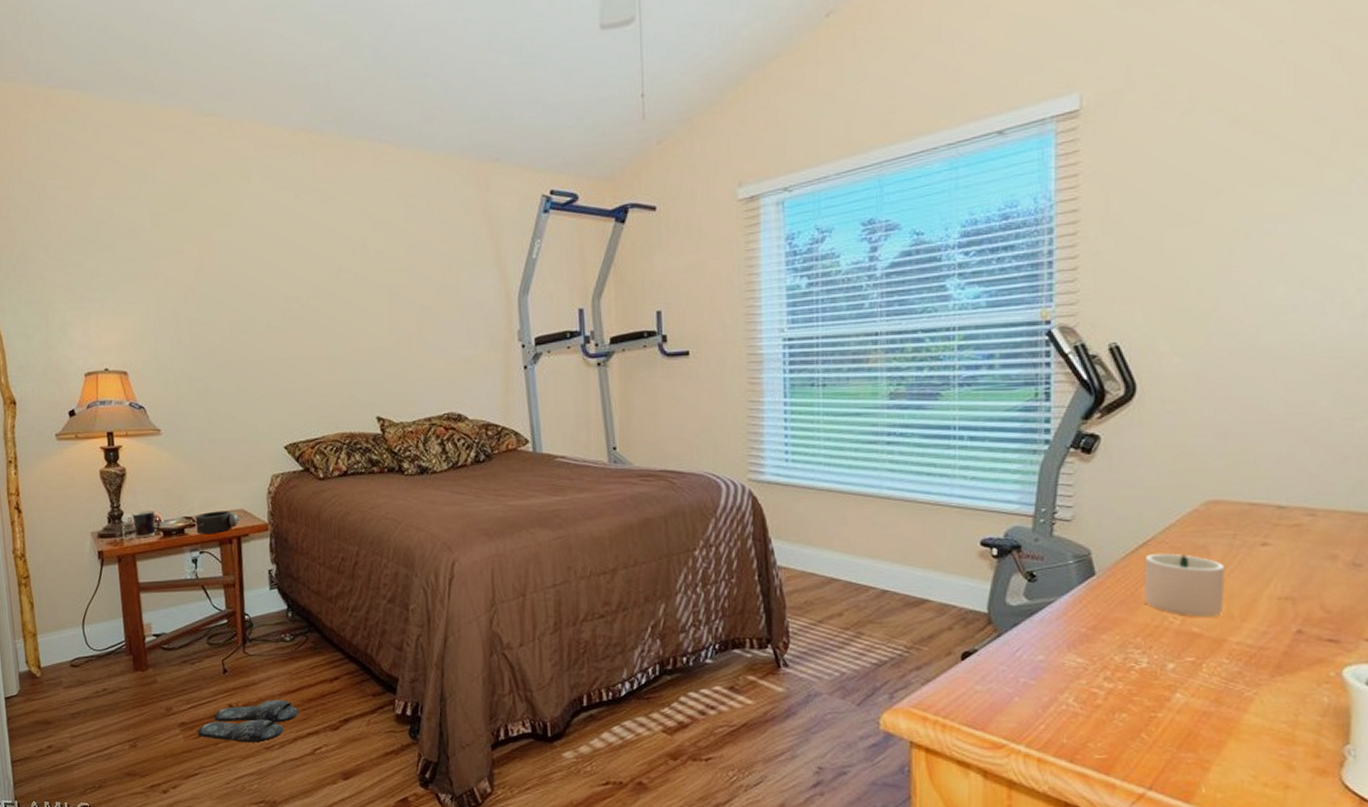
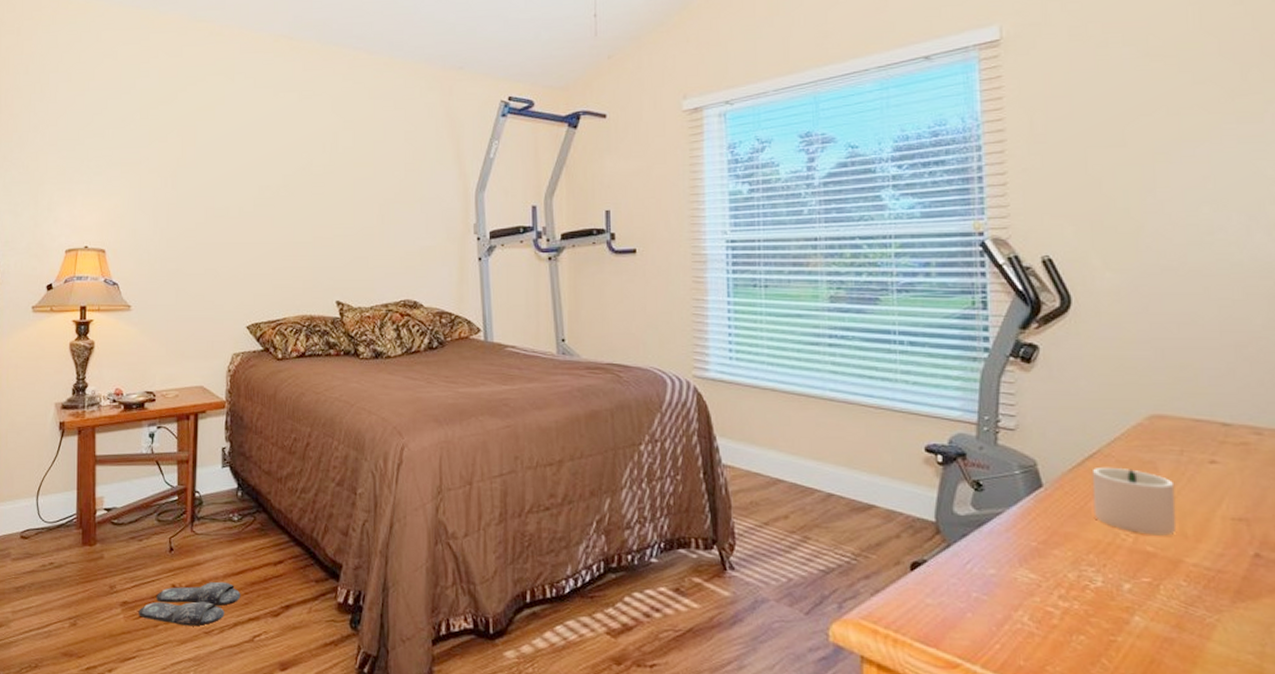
mug: present [132,511,160,538] -> none [96,384,122,411]
alarm clock: present [189,511,244,535] -> none [150,387,203,410]

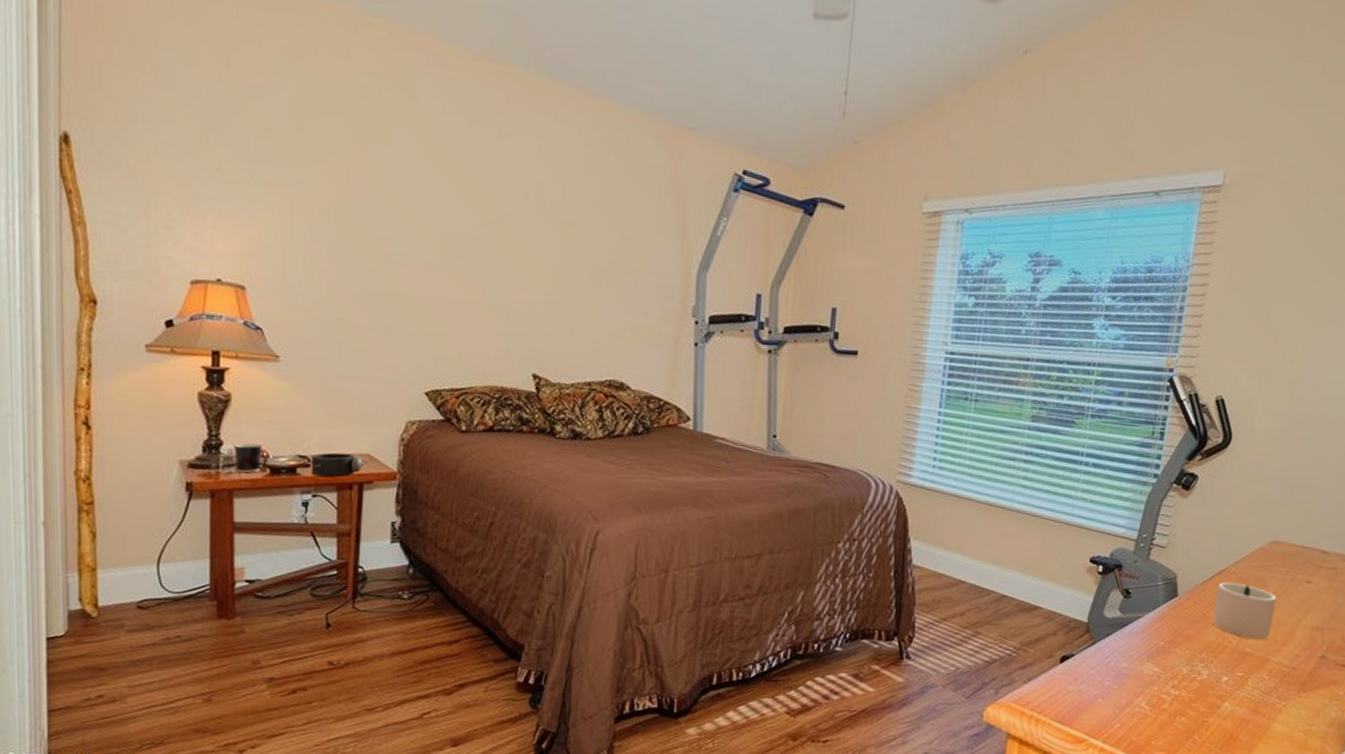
mug: none [96,384,122,411] -> present [234,443,267,474]
slippers: present [138,581,241,627] -> none [288,659,410,704]
alarm clock: none [150,387,203,410] -> present [303,452,369,477]

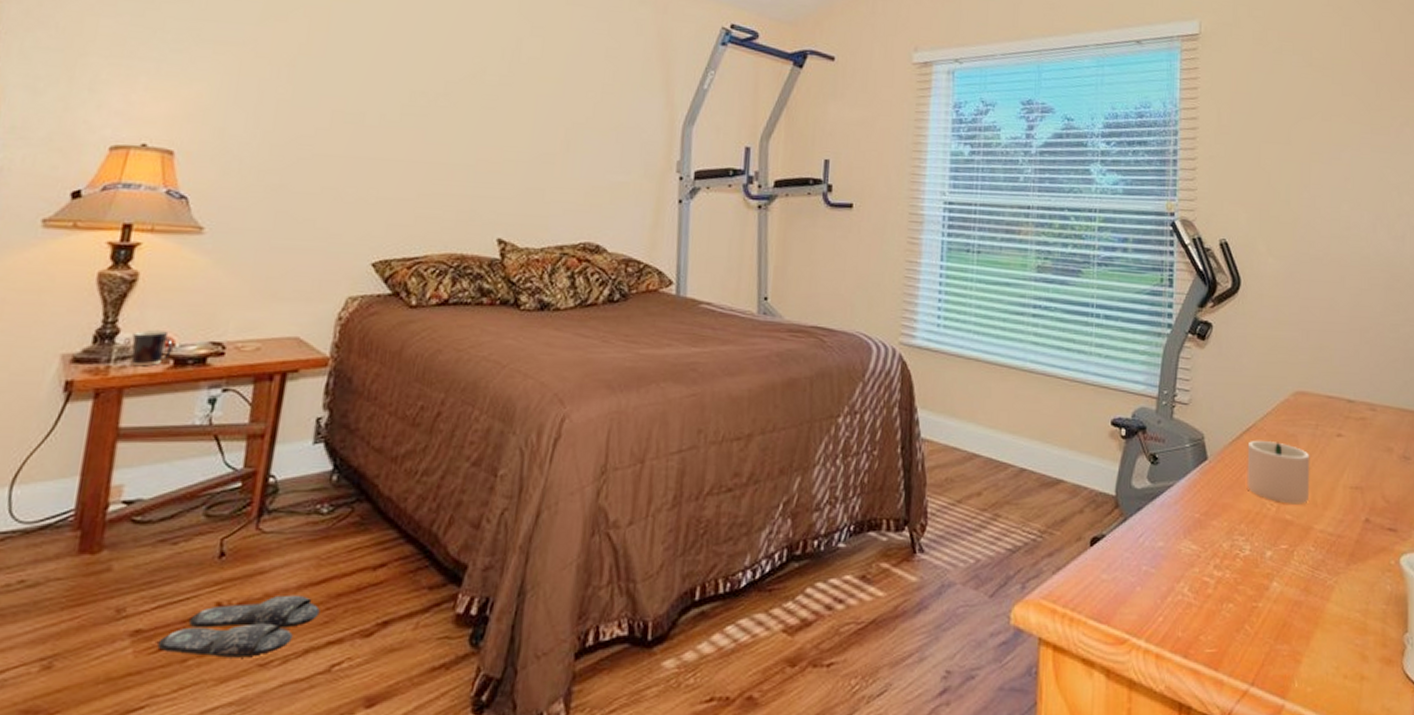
slippers: none [288,659,410,704] -> present [157,594,320,658]
alarm clock: present [303,452,369,477] -> none [216,337,297,367]

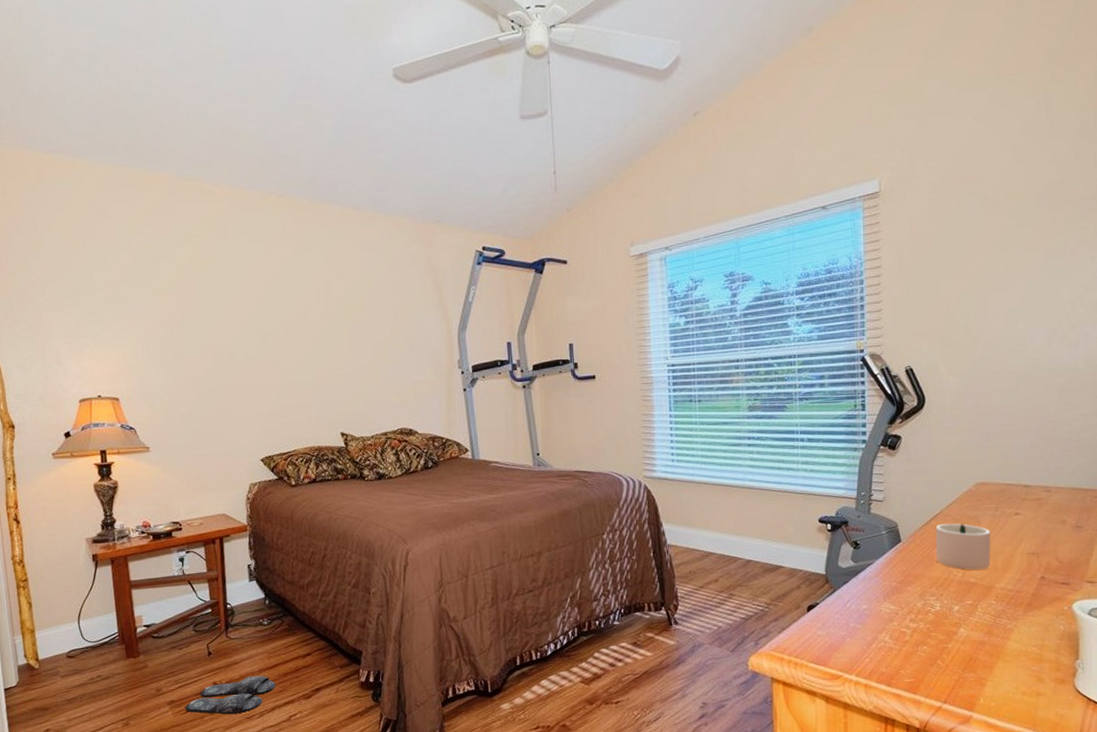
mug: present [130,330,173,367] -> none [124,518,150,542]

